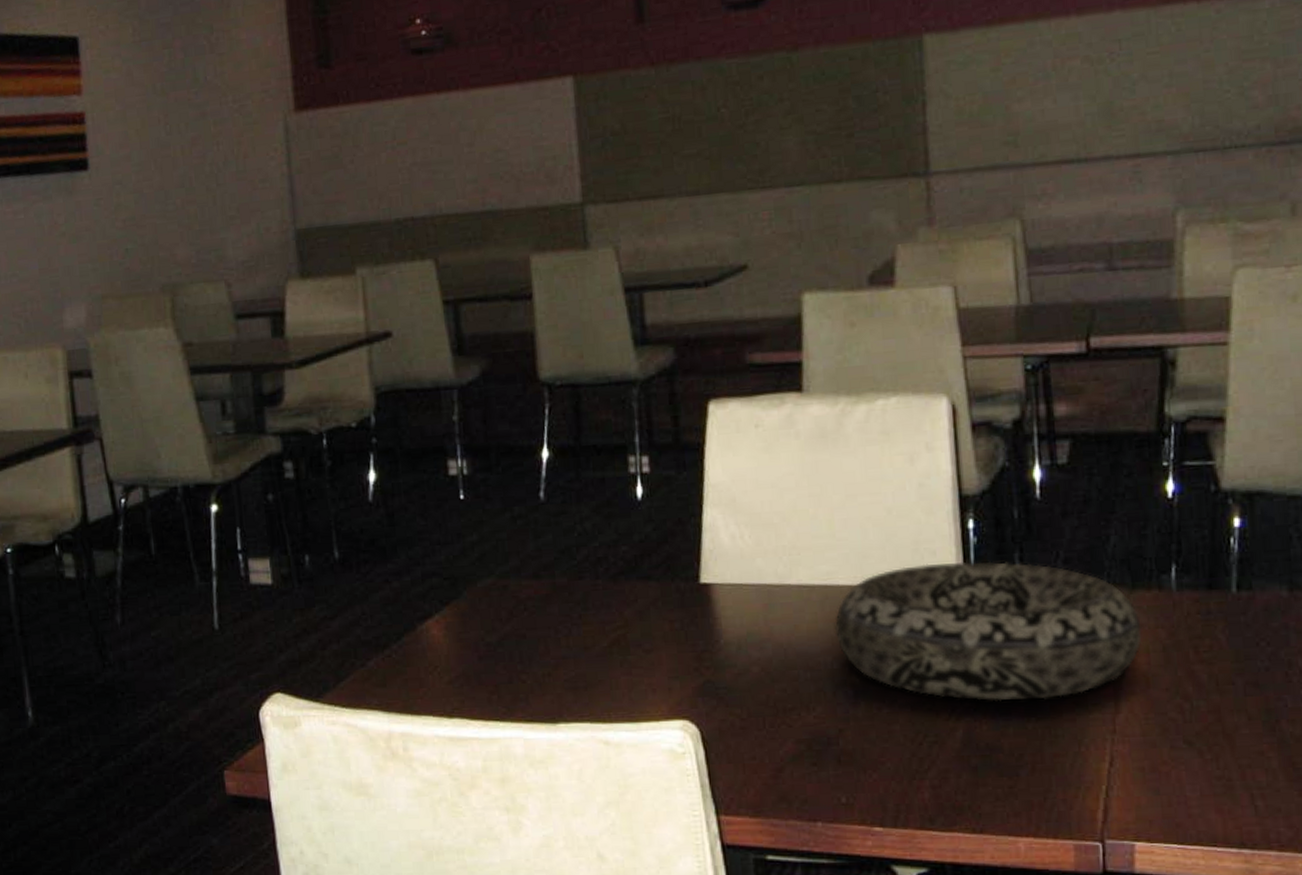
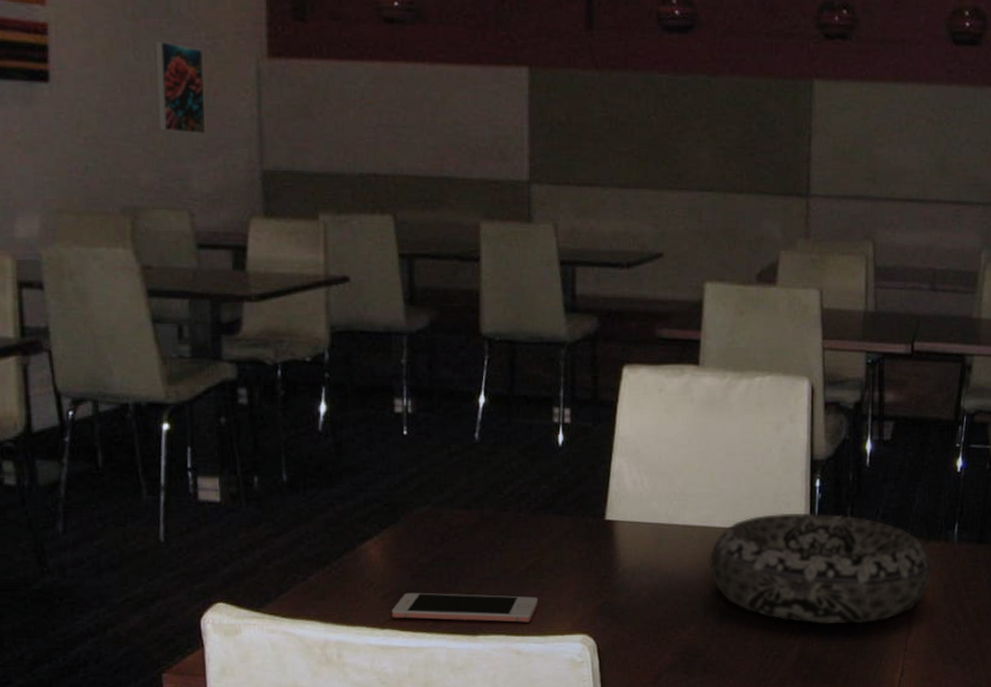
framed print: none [184,111,239,204] -> present [154,40,206,135]
cell phone: none [459,676,626,707] -> present [391,592,538,622]

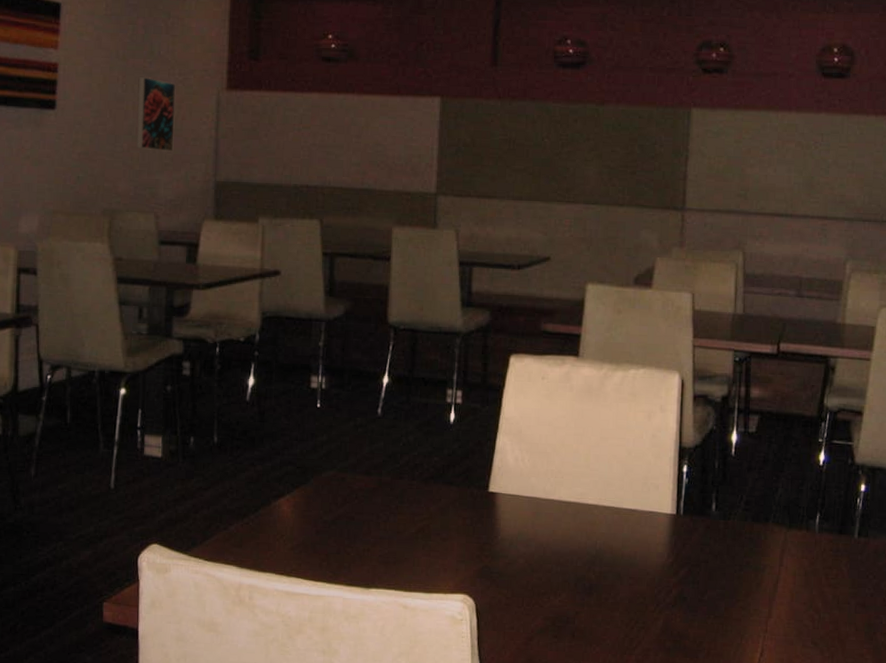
cell phone: present [391,592,538,622] -> none [297,546,425,580]
decorative bowl: present [710,512,931,625] -> none [581,494,793,603]

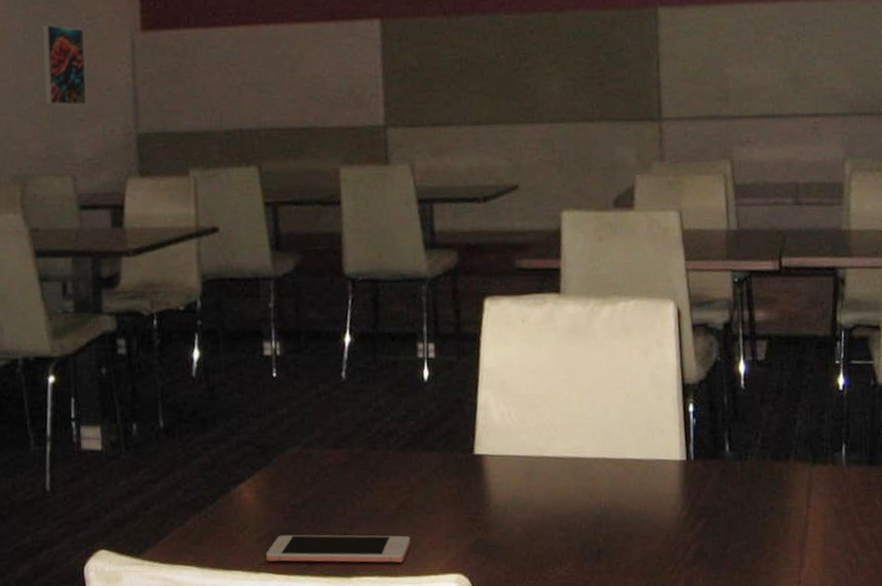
cell phone: none [297,546,425,580] -> present [265,534,410,563]

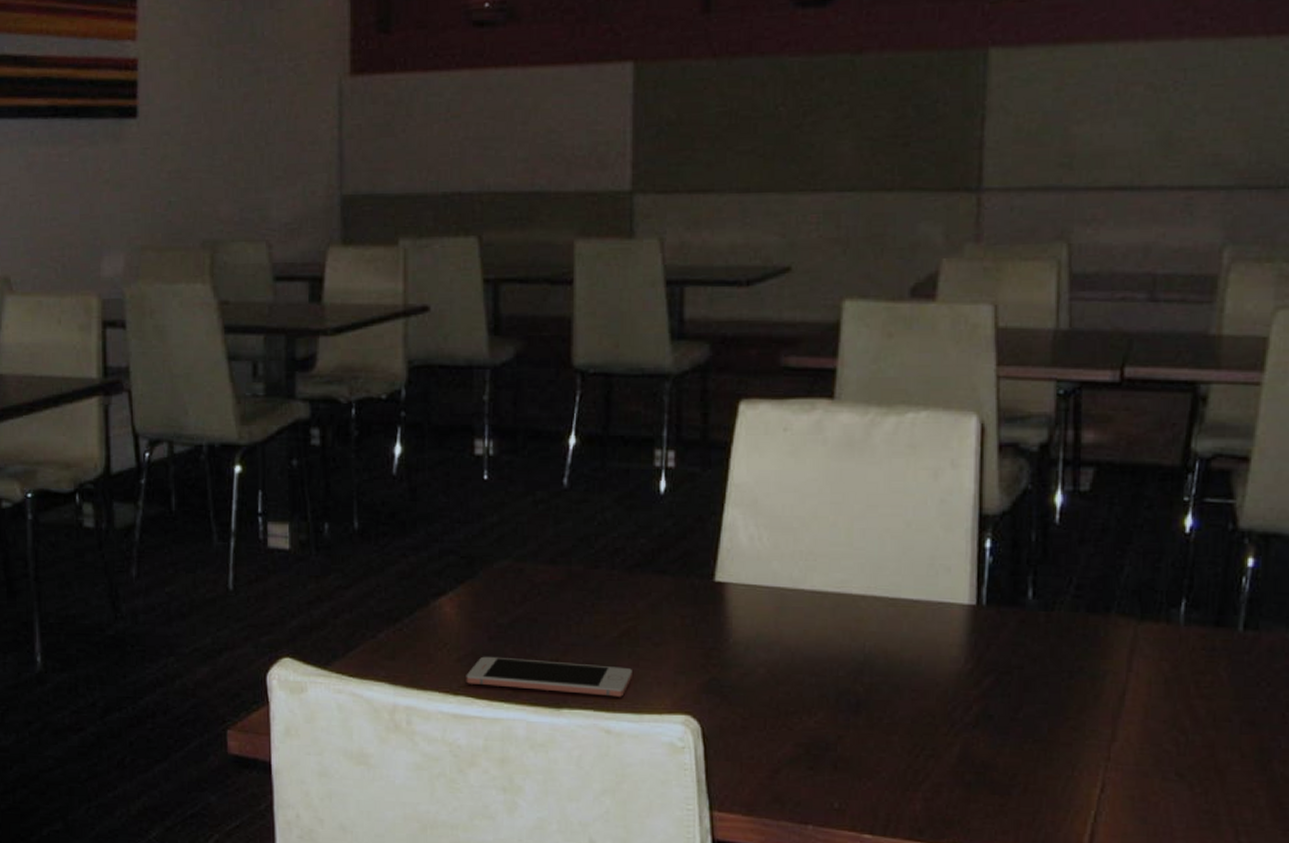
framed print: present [41,24,87,106] -> none [238,66,286,162]

